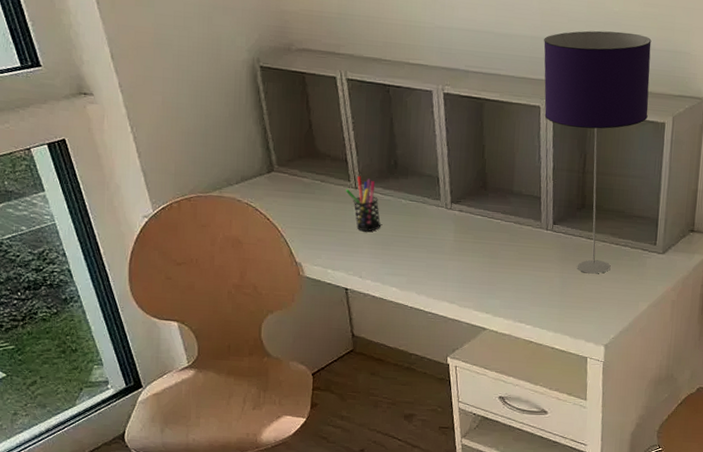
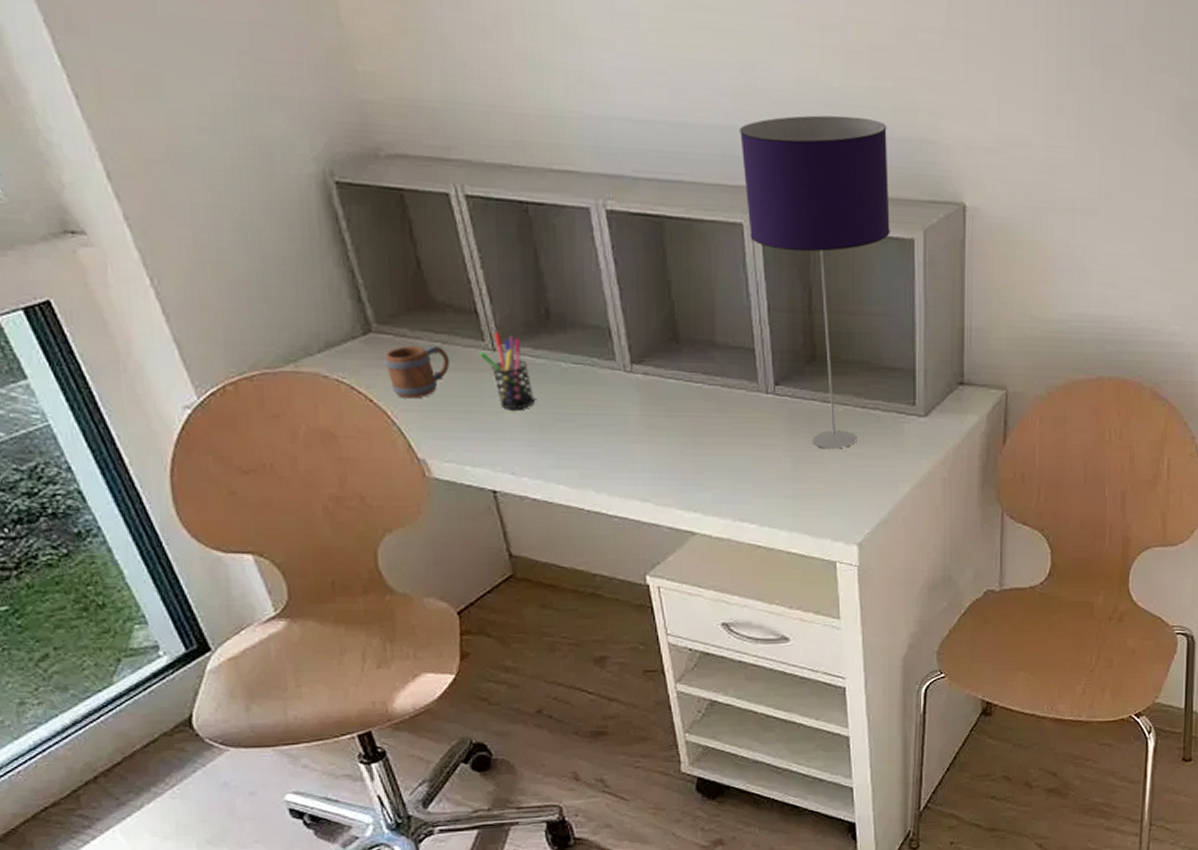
mug: none [280,182,324,220] -> present [384,344,450,399]

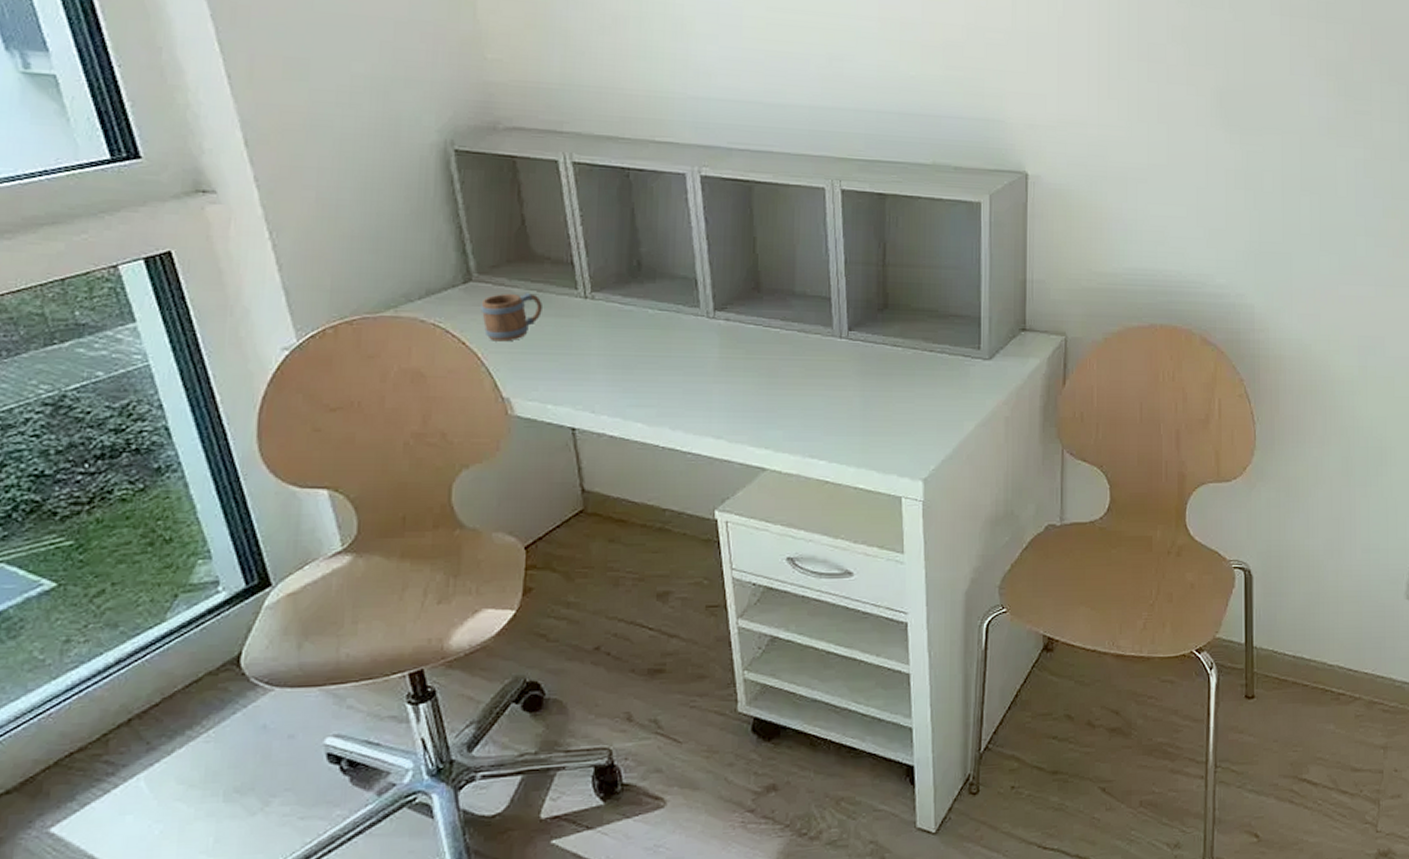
pen holder: present [479,333,536,409] -> none [571,282,621,352]
table lamp: present [740,115,890,449] -> none [826,98,959,390]

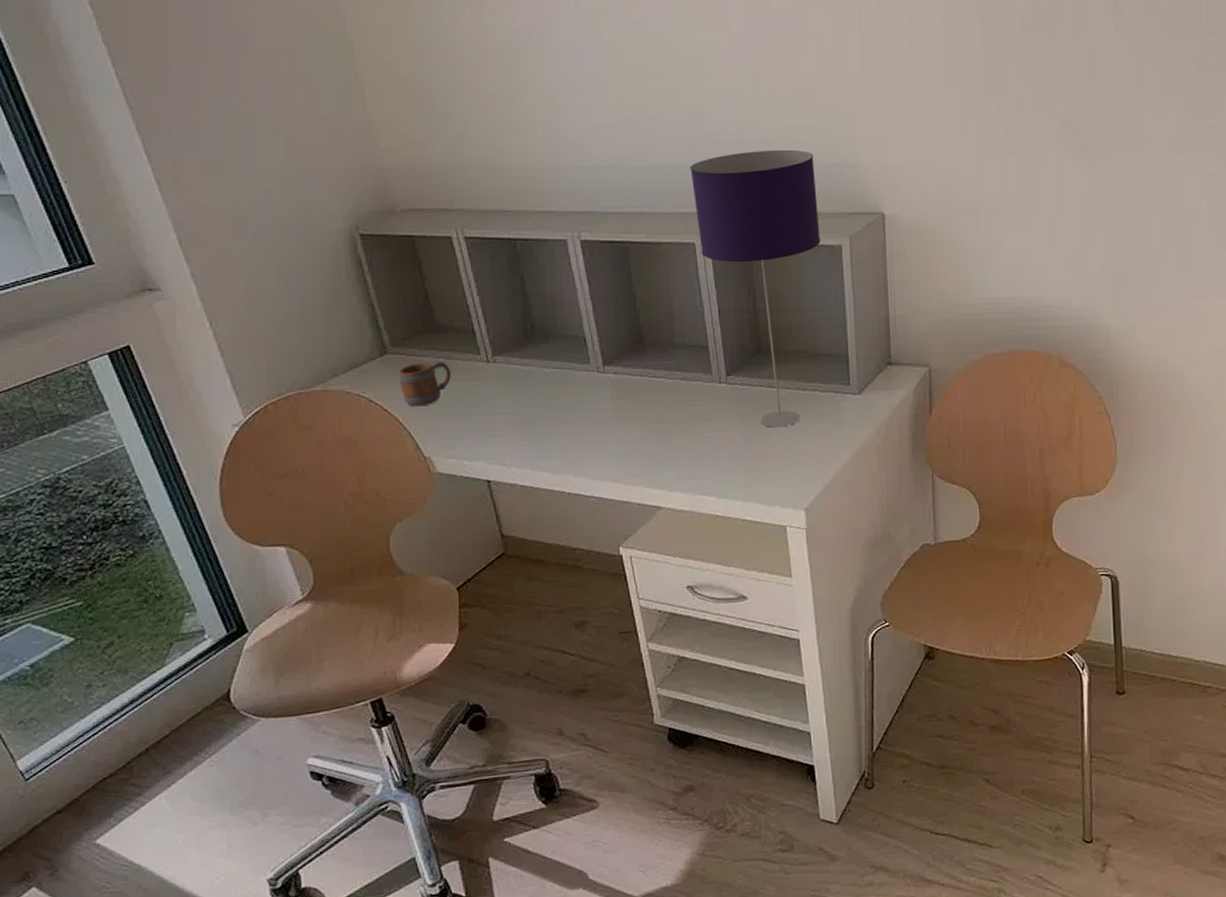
table lamp: none [826,98,959,390] -> present [690,149,821,428]

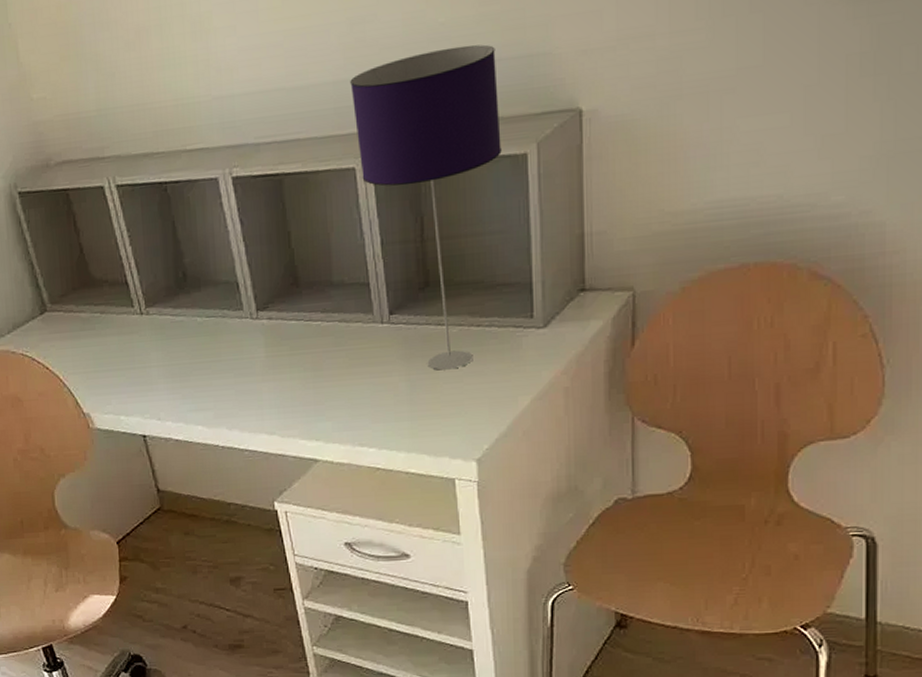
mug: present [397,360,451,407] -> none [56,315,107,364]

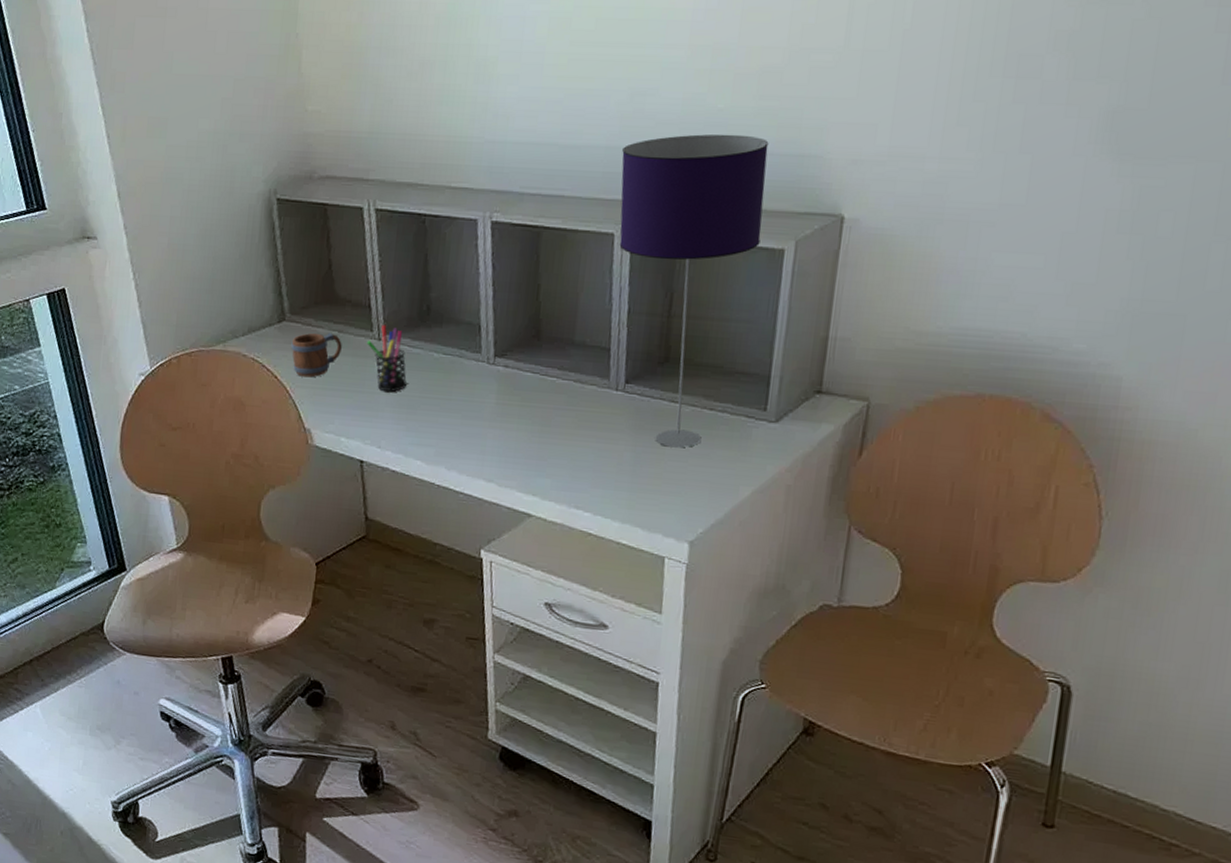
mug: none [56,315,107,364] -> present [291,332,342,378]
pen holder: none [130,299,176,364] -> present [366,325,408,392]

